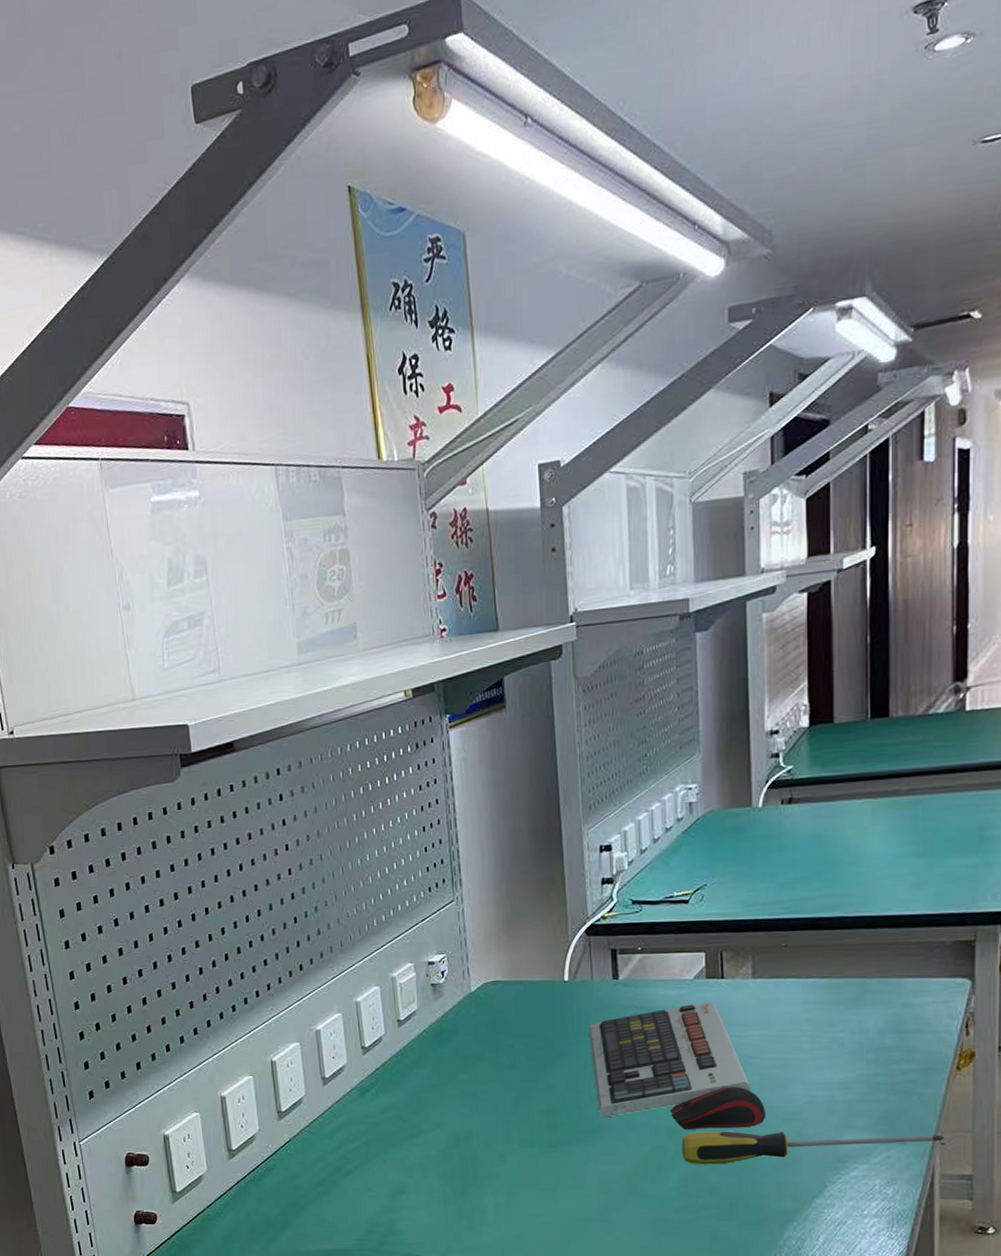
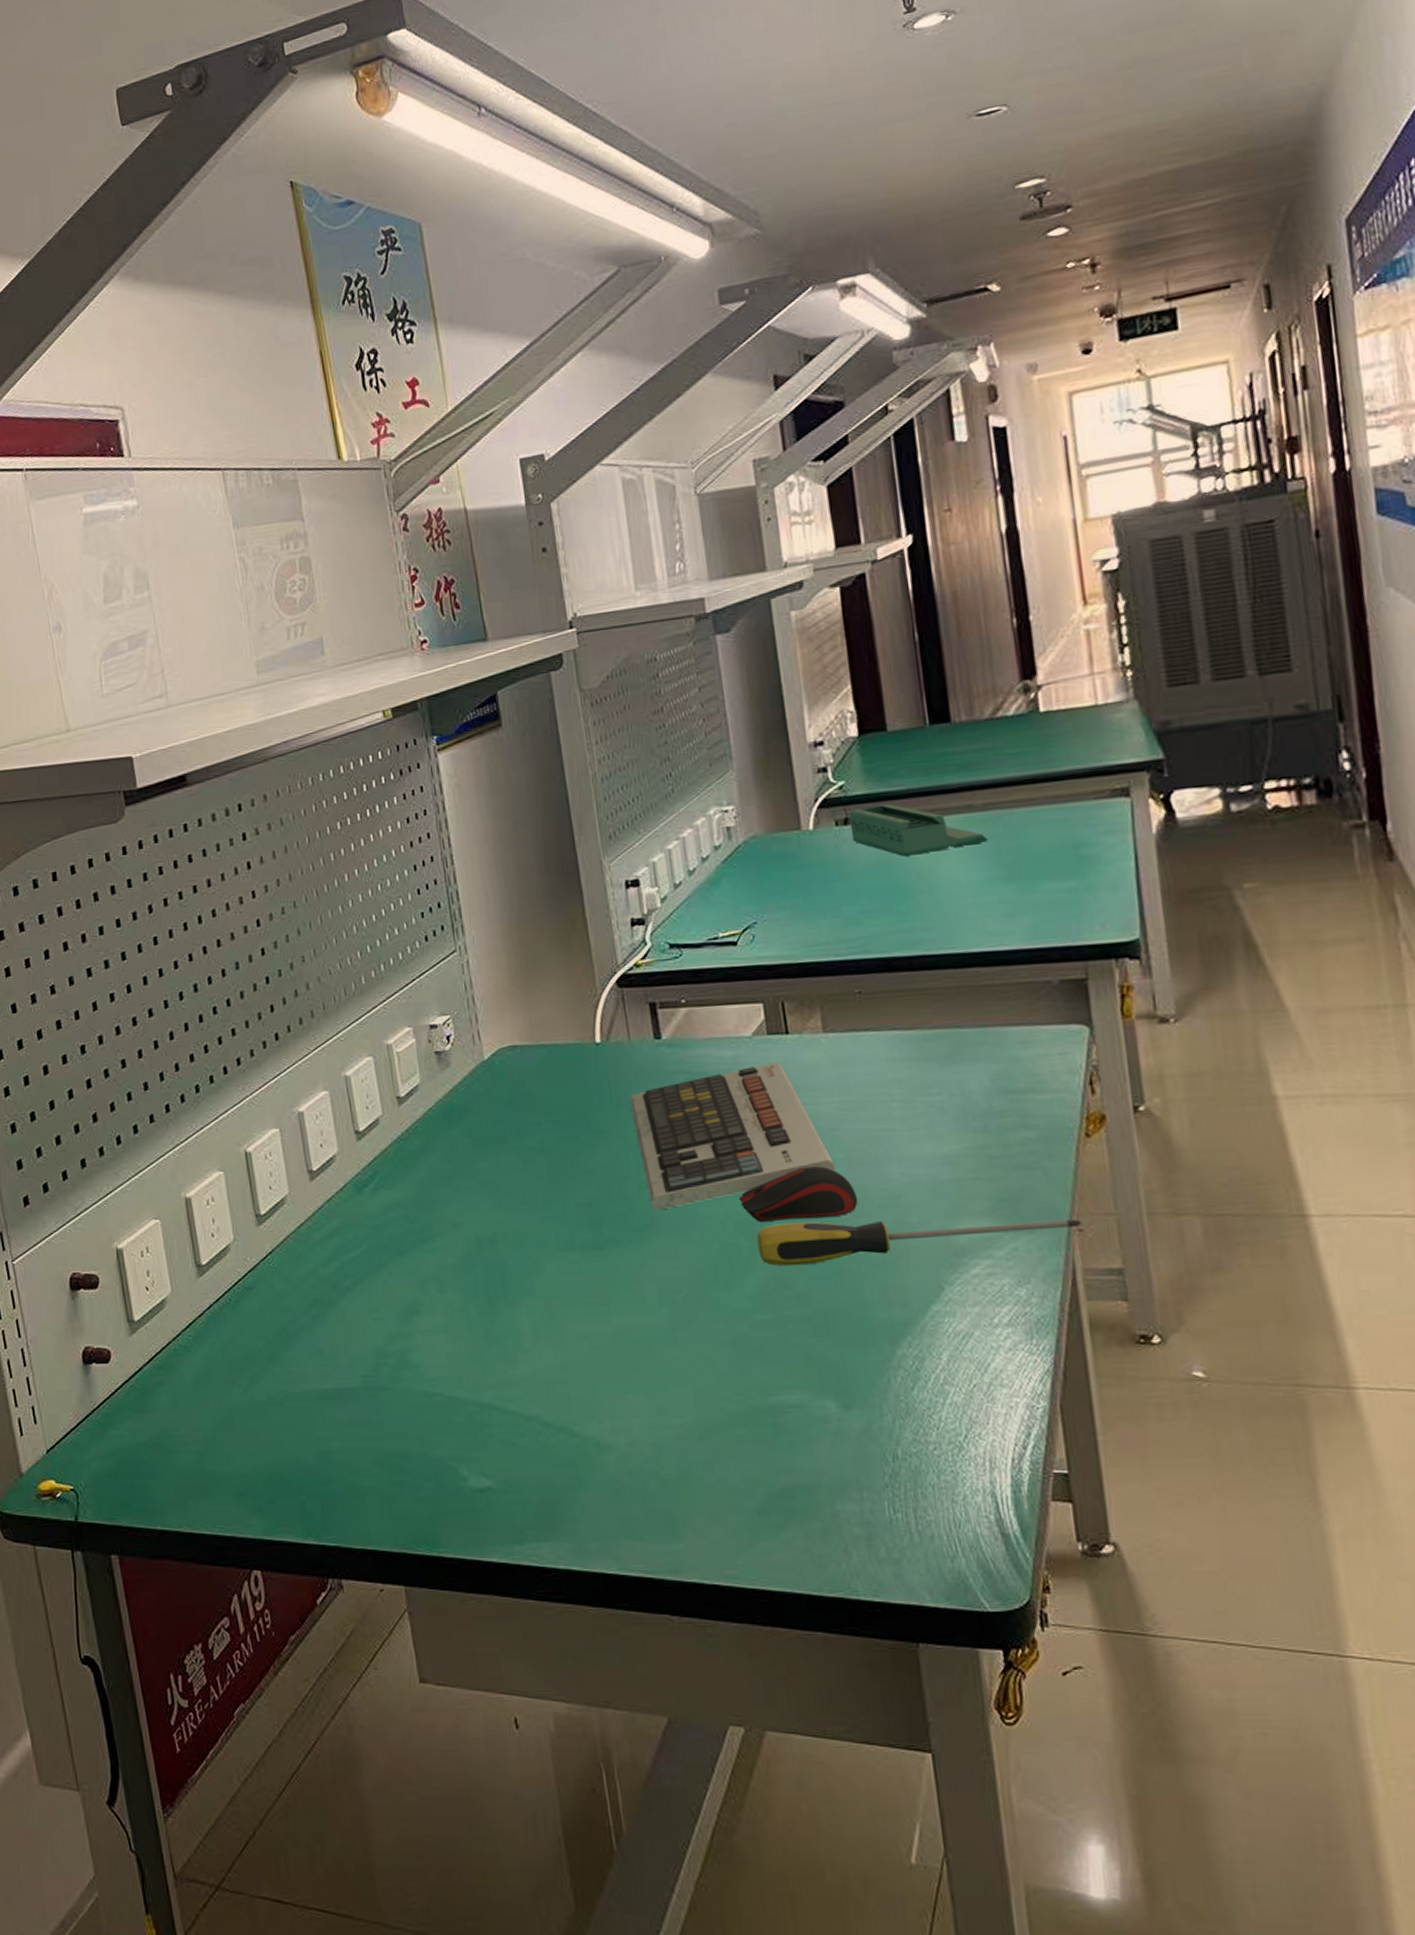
organizer tray: none [793,787,909,832] -> present [848,804,989,856]

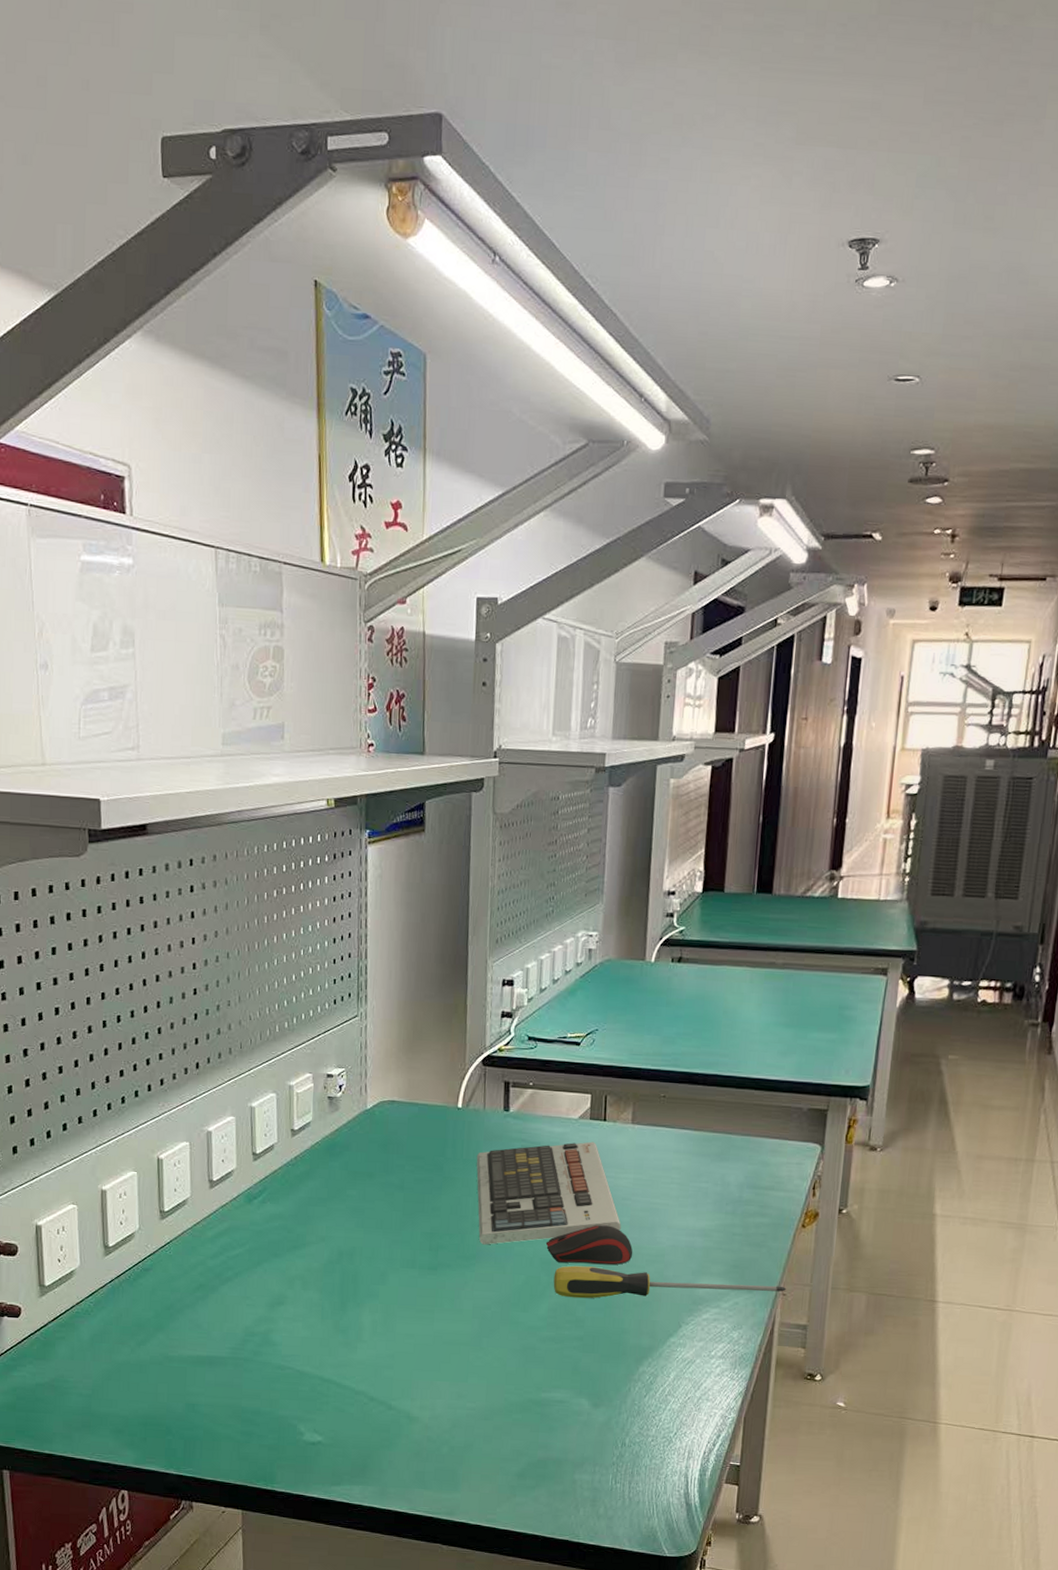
organizer tray: present [848,804,989,856] -> none [681,950,781,995]

